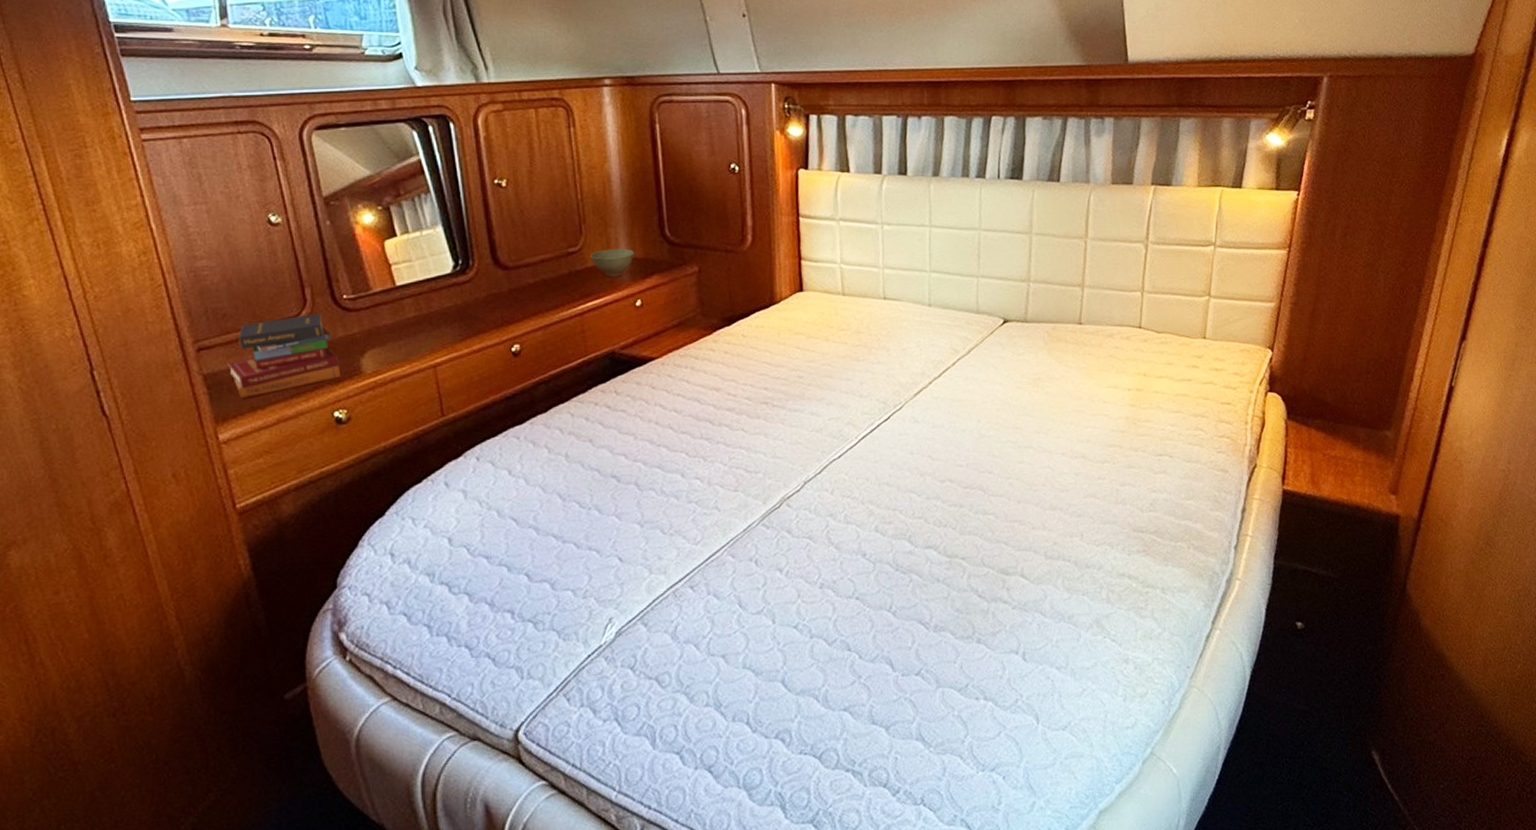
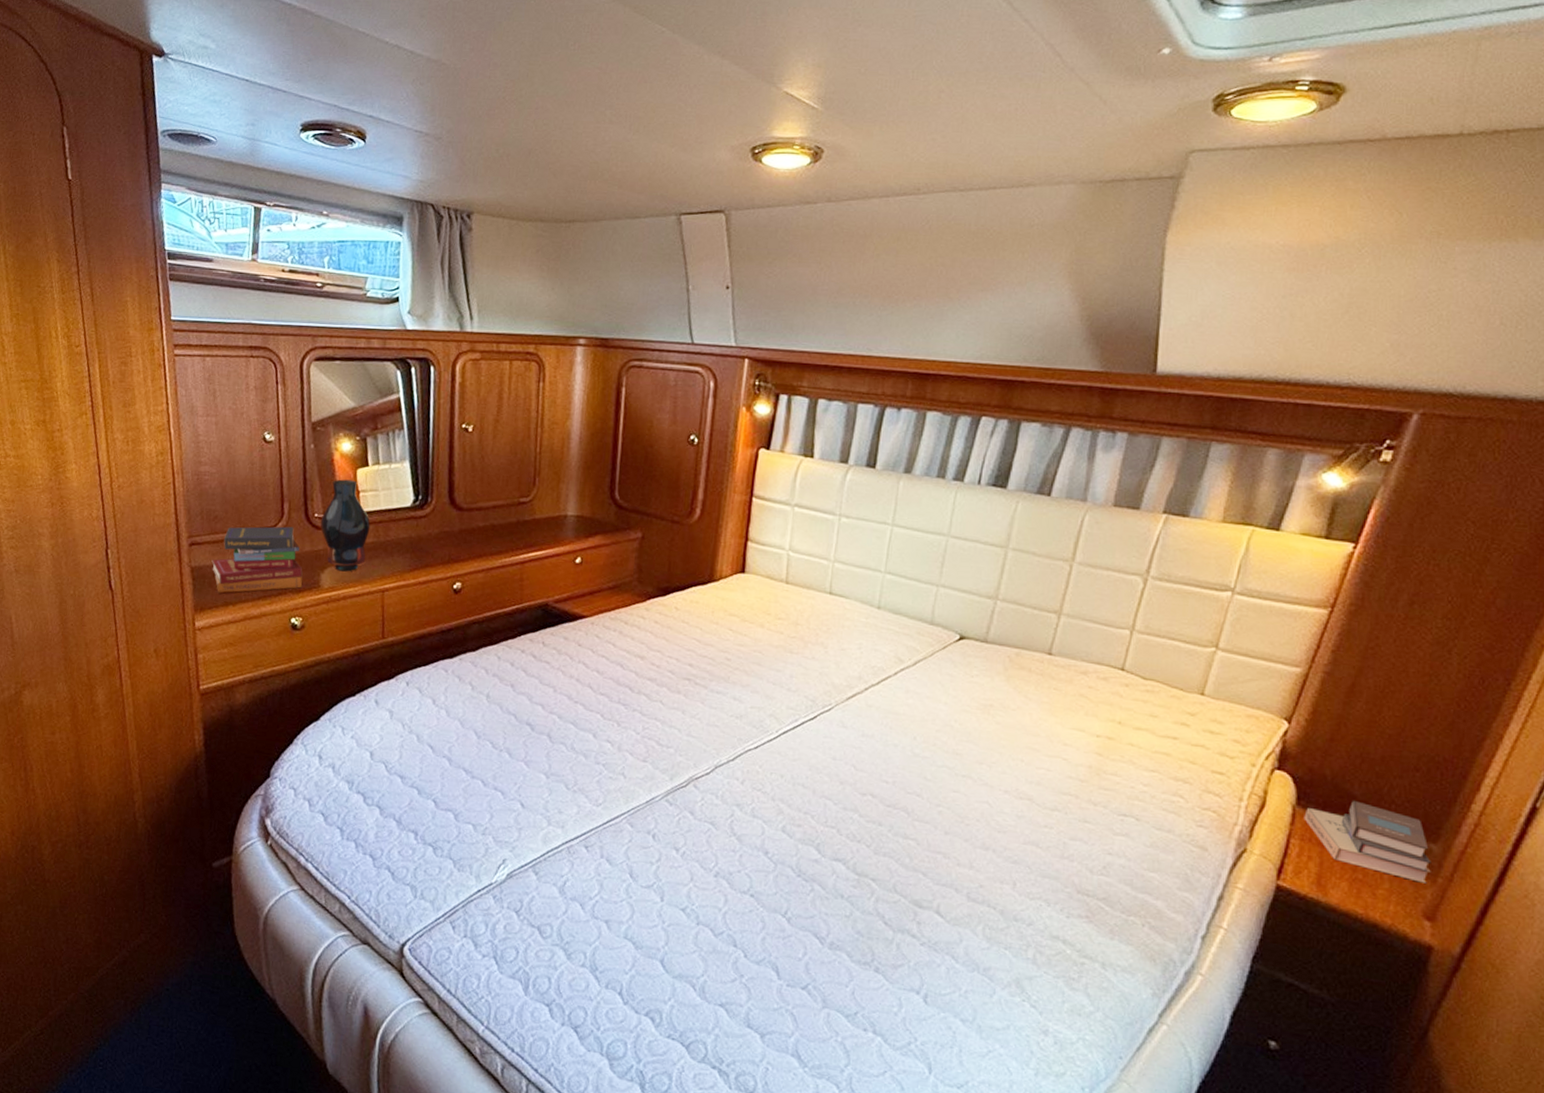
vase: none [351,253,410,353] -> present [320,479,371,572]
bowl: present [590,248,635,278] -> none [539,504,582,532]
books: none [1294,406,1389,465] -> present [1303,800,1431,884]

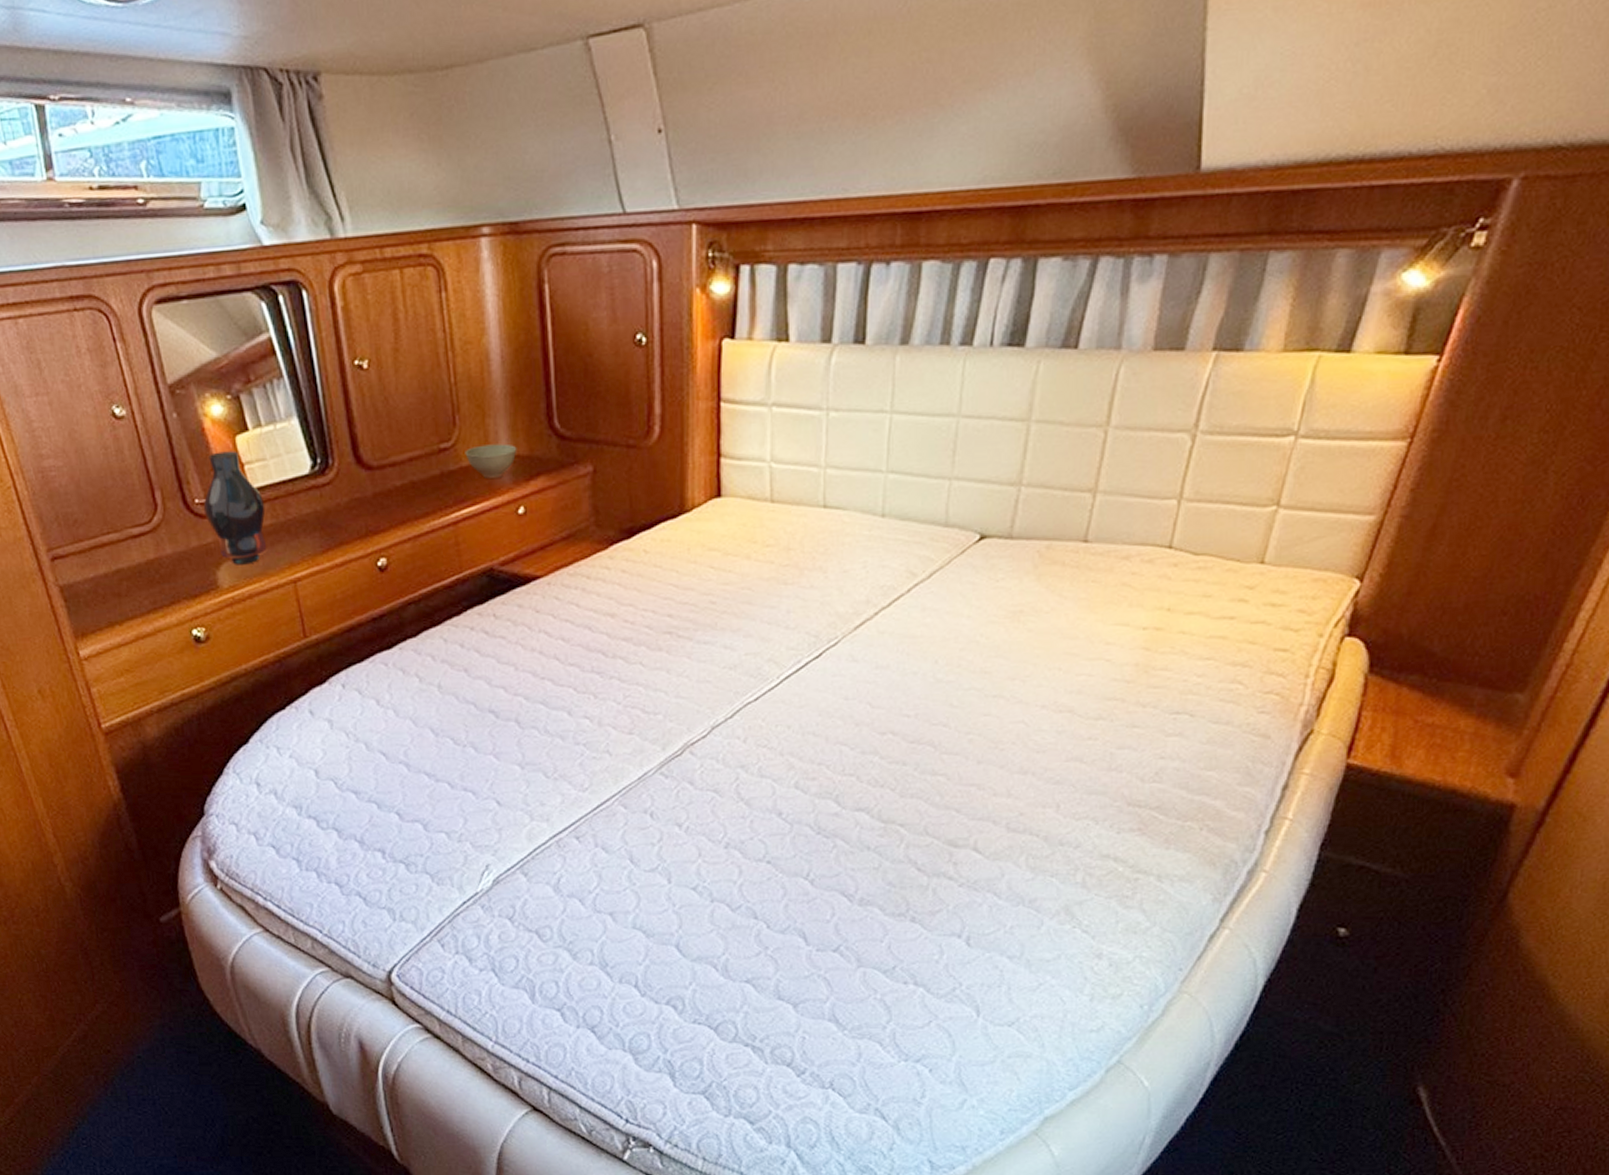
books: present [211,526,303,595] -> none [82,520,198,614]
bowl: none [539,504,582,532] -> present [465,444,517,480]
books: present [1303,800,1431,884] -> none [1377,658,1517,738]

